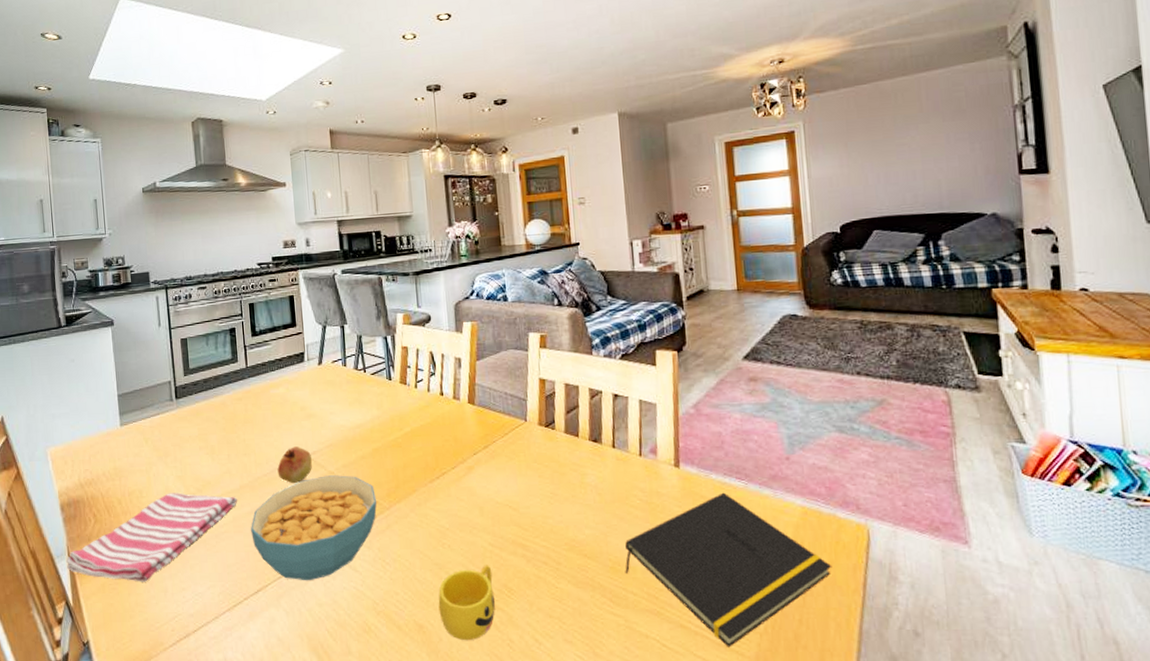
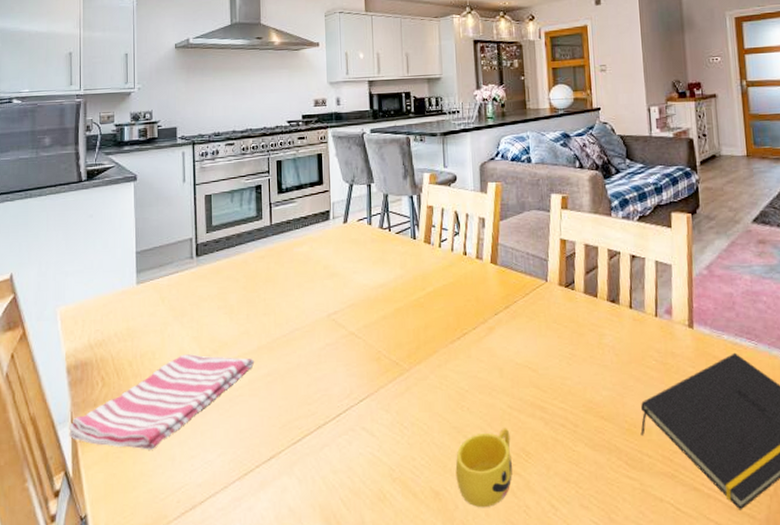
cereal bowl: present [251,475,377,581] -> none [267,336,397,447]
fruit: present [277,446,312,483] -> none [297,306,333,344]

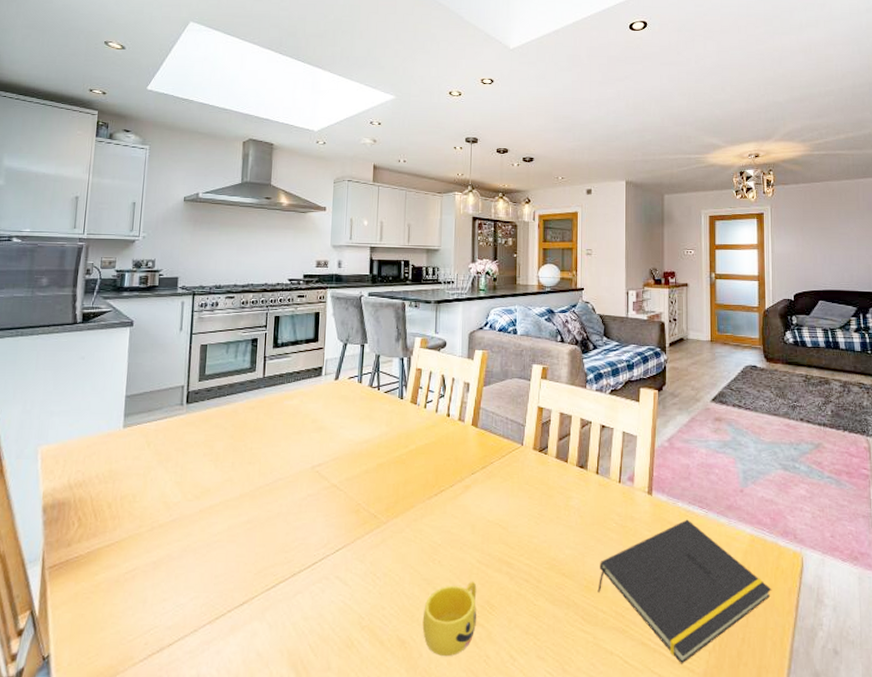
dish towel: present [68,354,254,450] -> none [38,499,235,592]

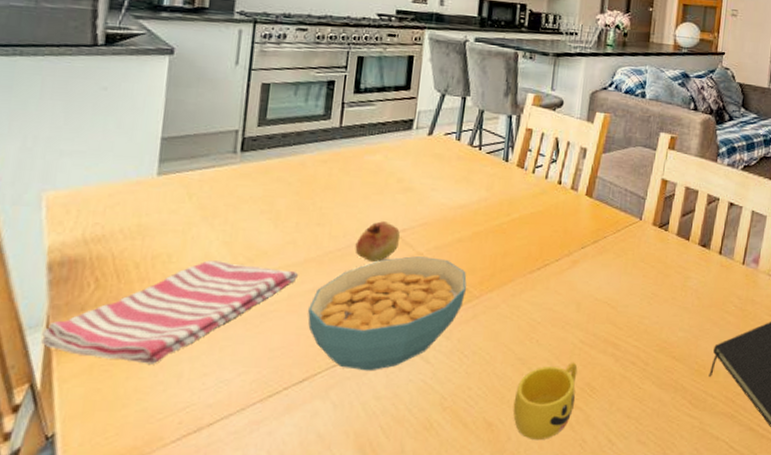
dish towel: none [38,499,235,592] -> present [41,260,298,364]
cereal bowl: none [245,488,375,594] -> present [307,256,467,371]
fruit: none [280,458,316,494] -> present [355,221,400,261]

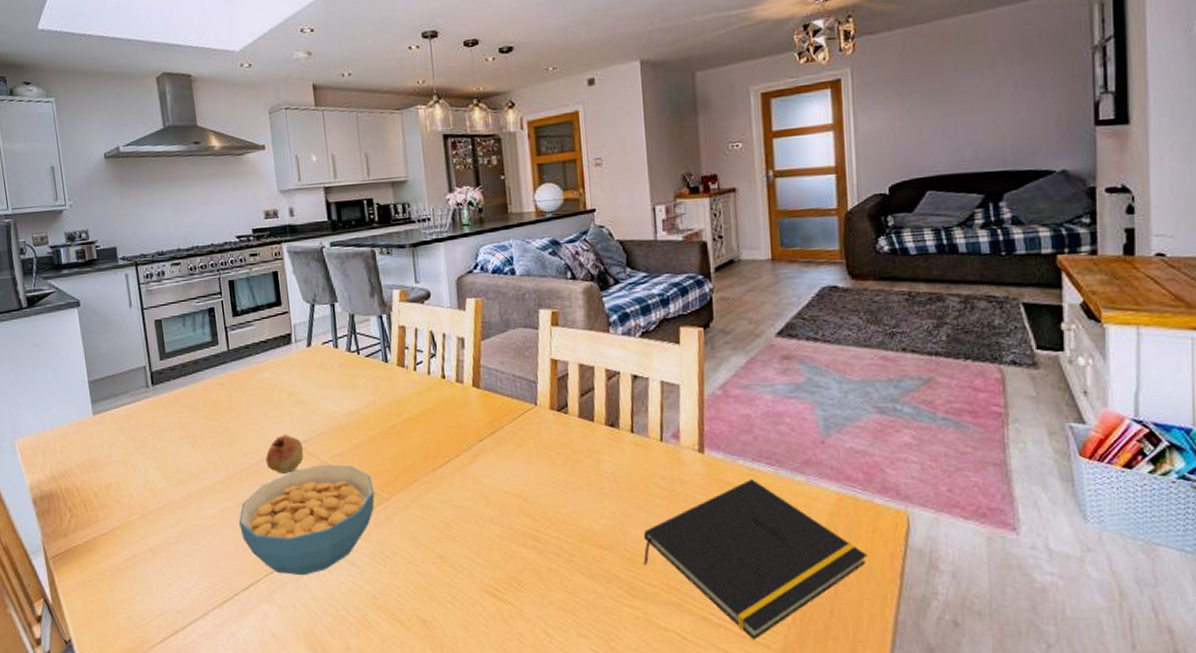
dish towel: present [41,260,298,364] -> none [41,485,223,578]
cup: present [512,362,578,439] -> none [442,557,504,635]

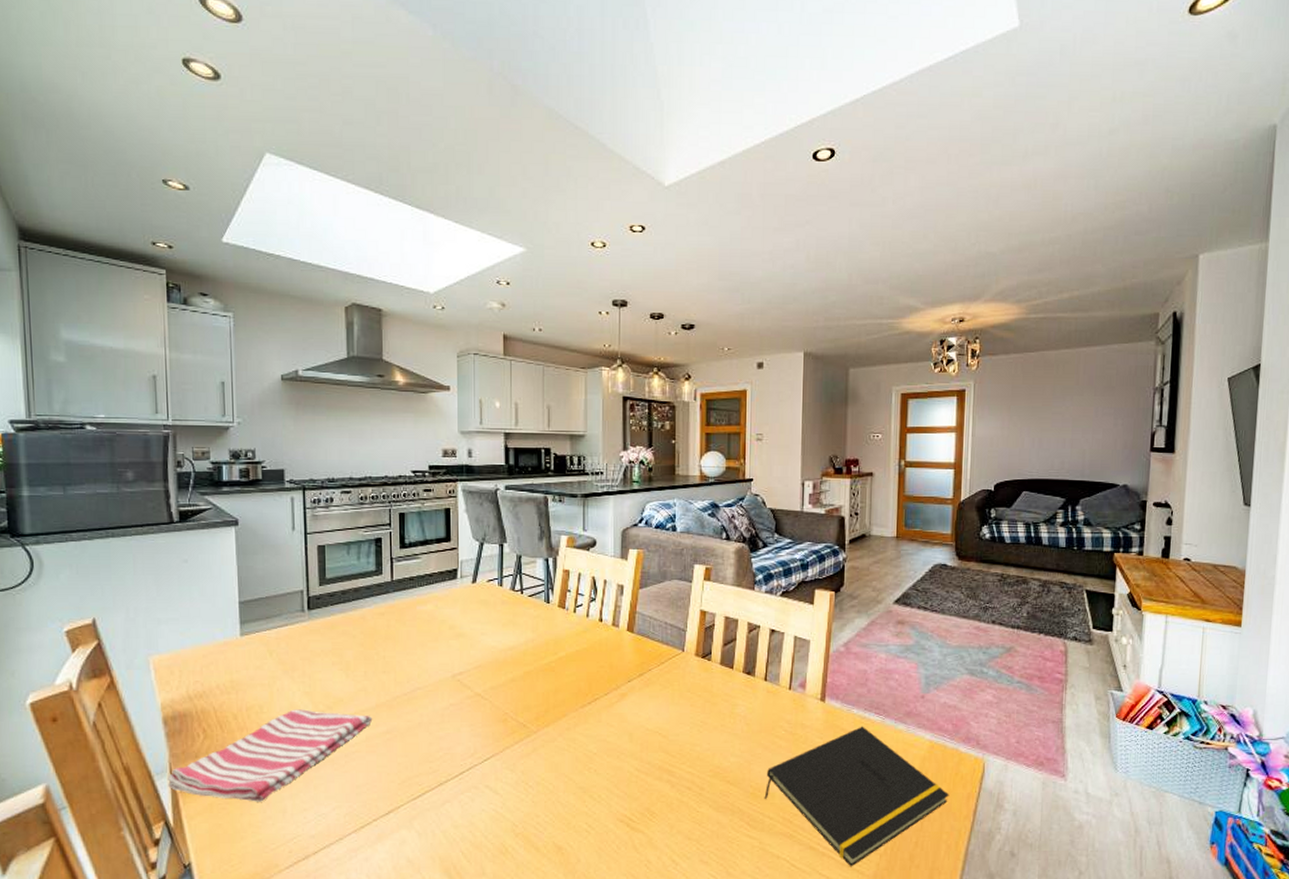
dish towel: none [41,485,223,578] -> present [166,709,372,802]
cereal bowl: present [239,465,375,576] -> none [385,697,523,803]
fruit: present [265,435,304,474] -> none [419,666,457,703]

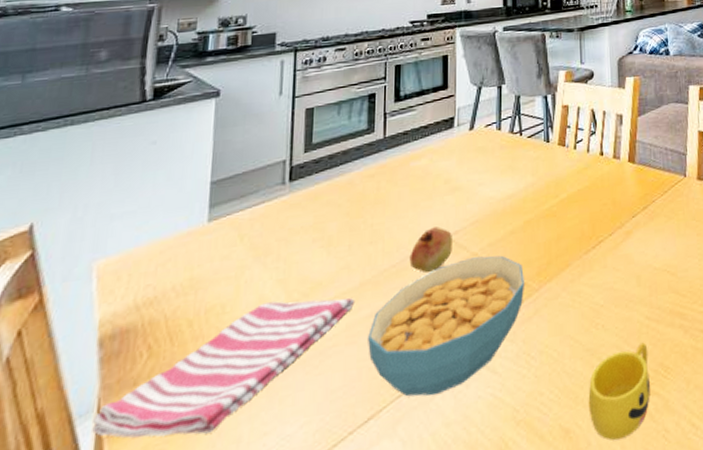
cereal bowl: none [385,697,523,803] -> present [368,255,524,397]
fruit: none [419,666,457,703] -> present [409,226,452,272]
cup: none [579,789,636,861] -> present [588,342,650,440]

